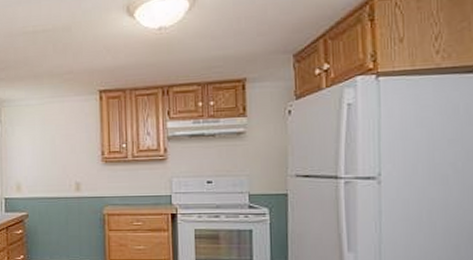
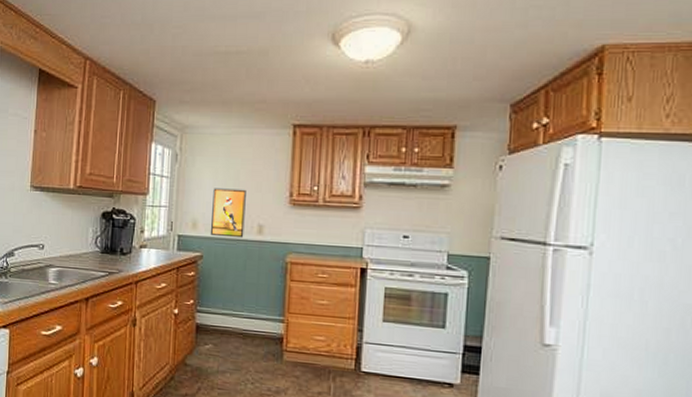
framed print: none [33,152,64,197] -> present [210,188,246,238]

